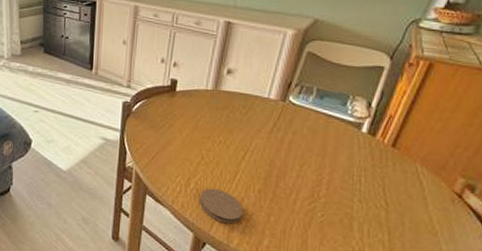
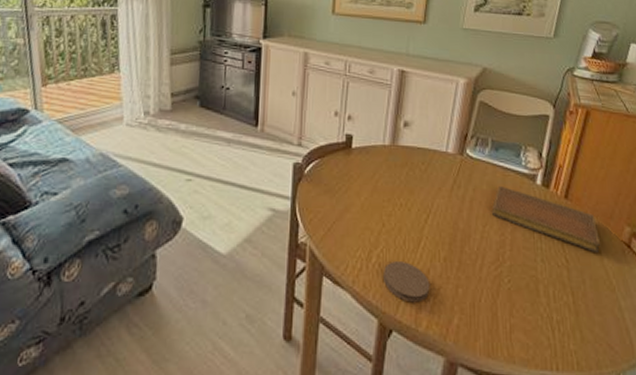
notebook: none [311,132,427,200] -> present [492,186,600,254]

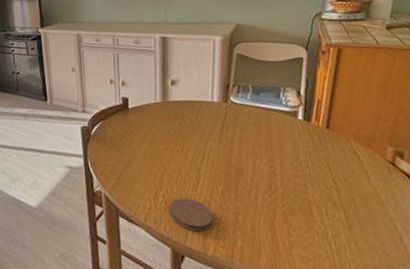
notebook: present [492,186,600,254] -> none [260,125,365,174]

